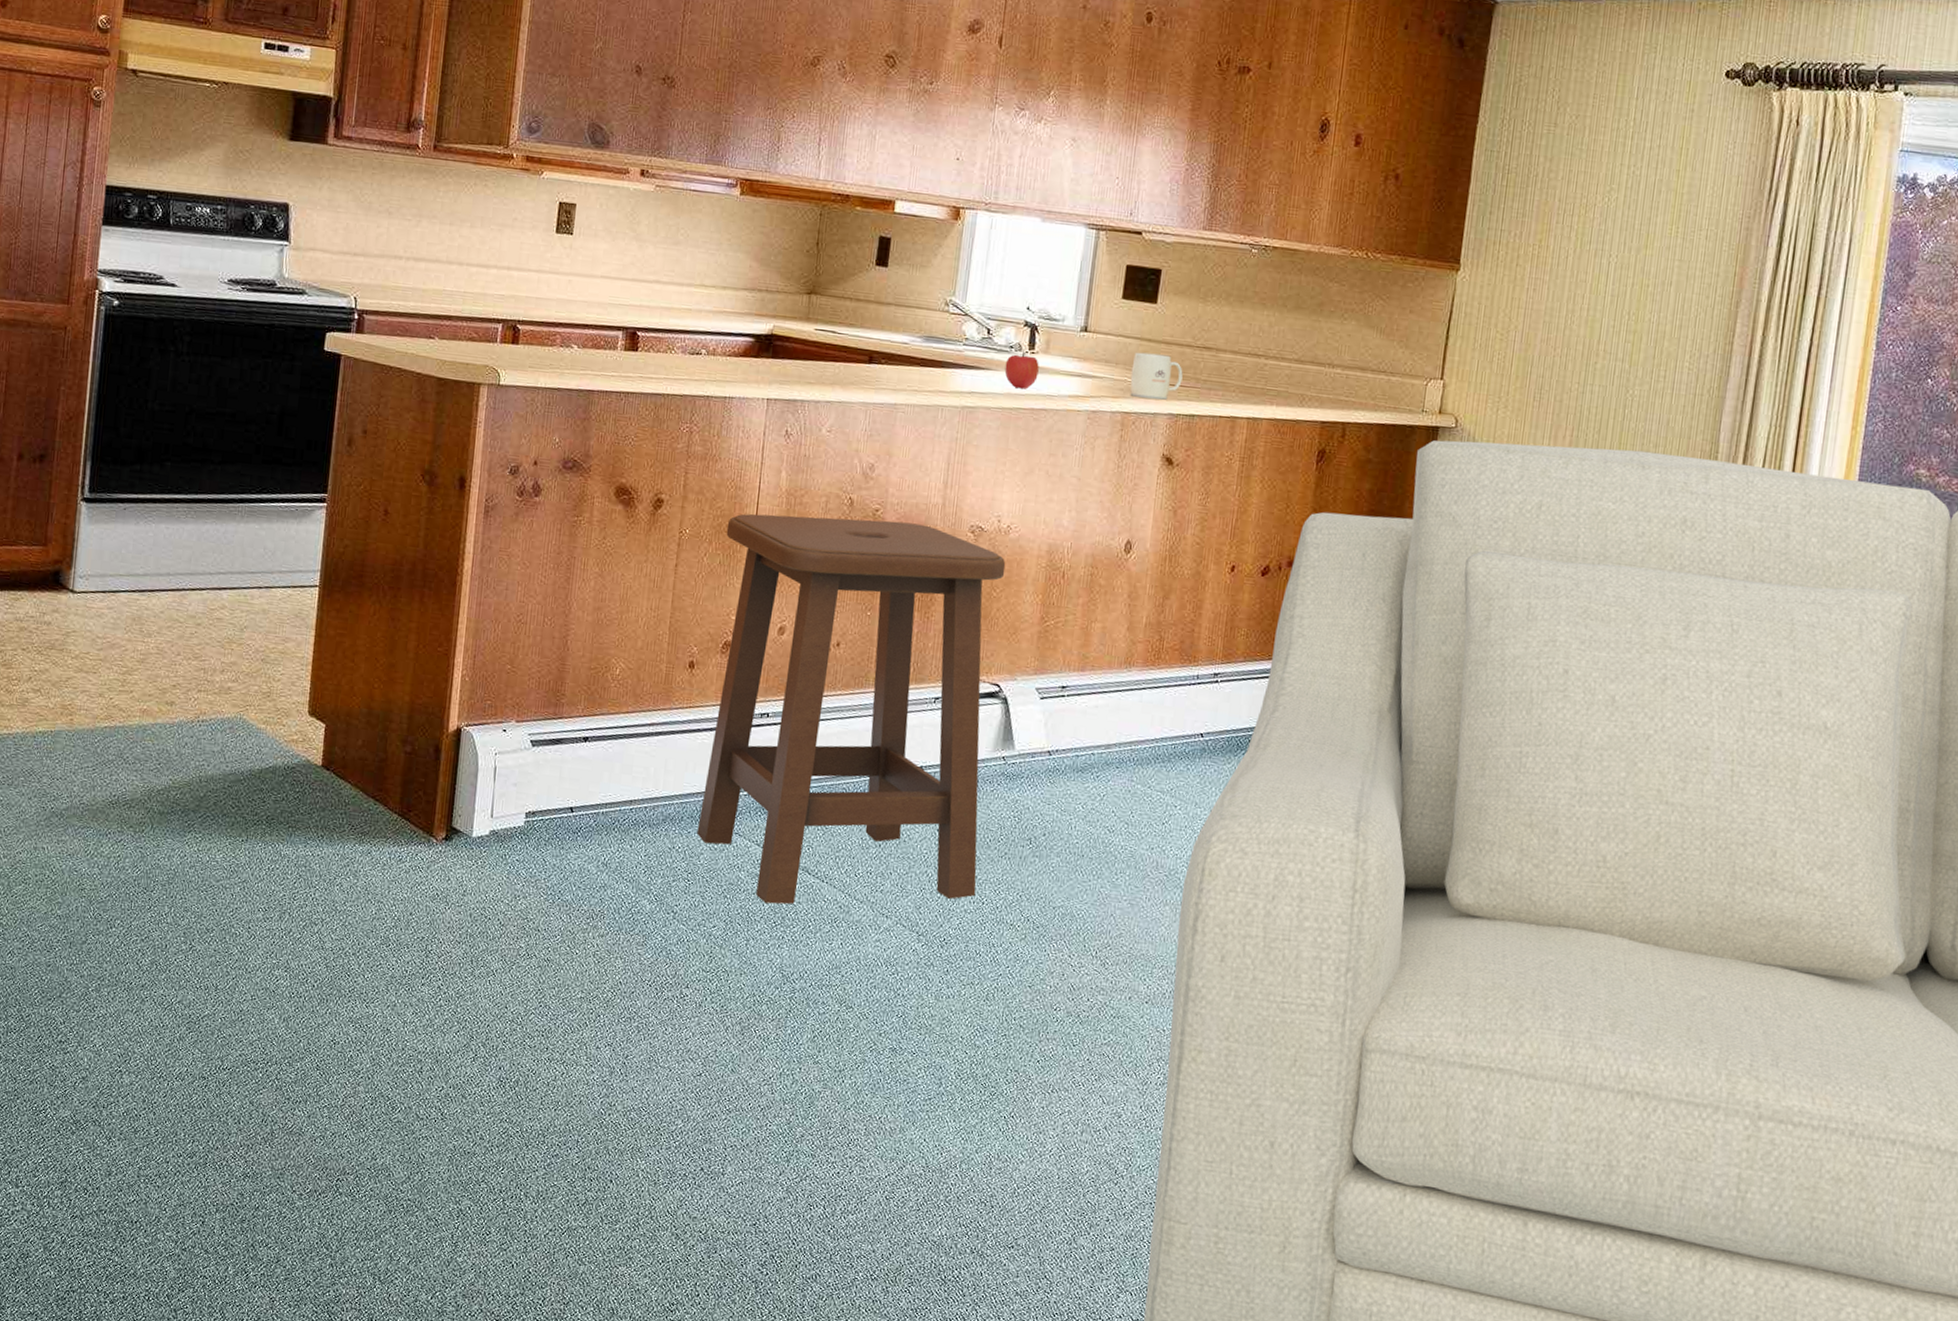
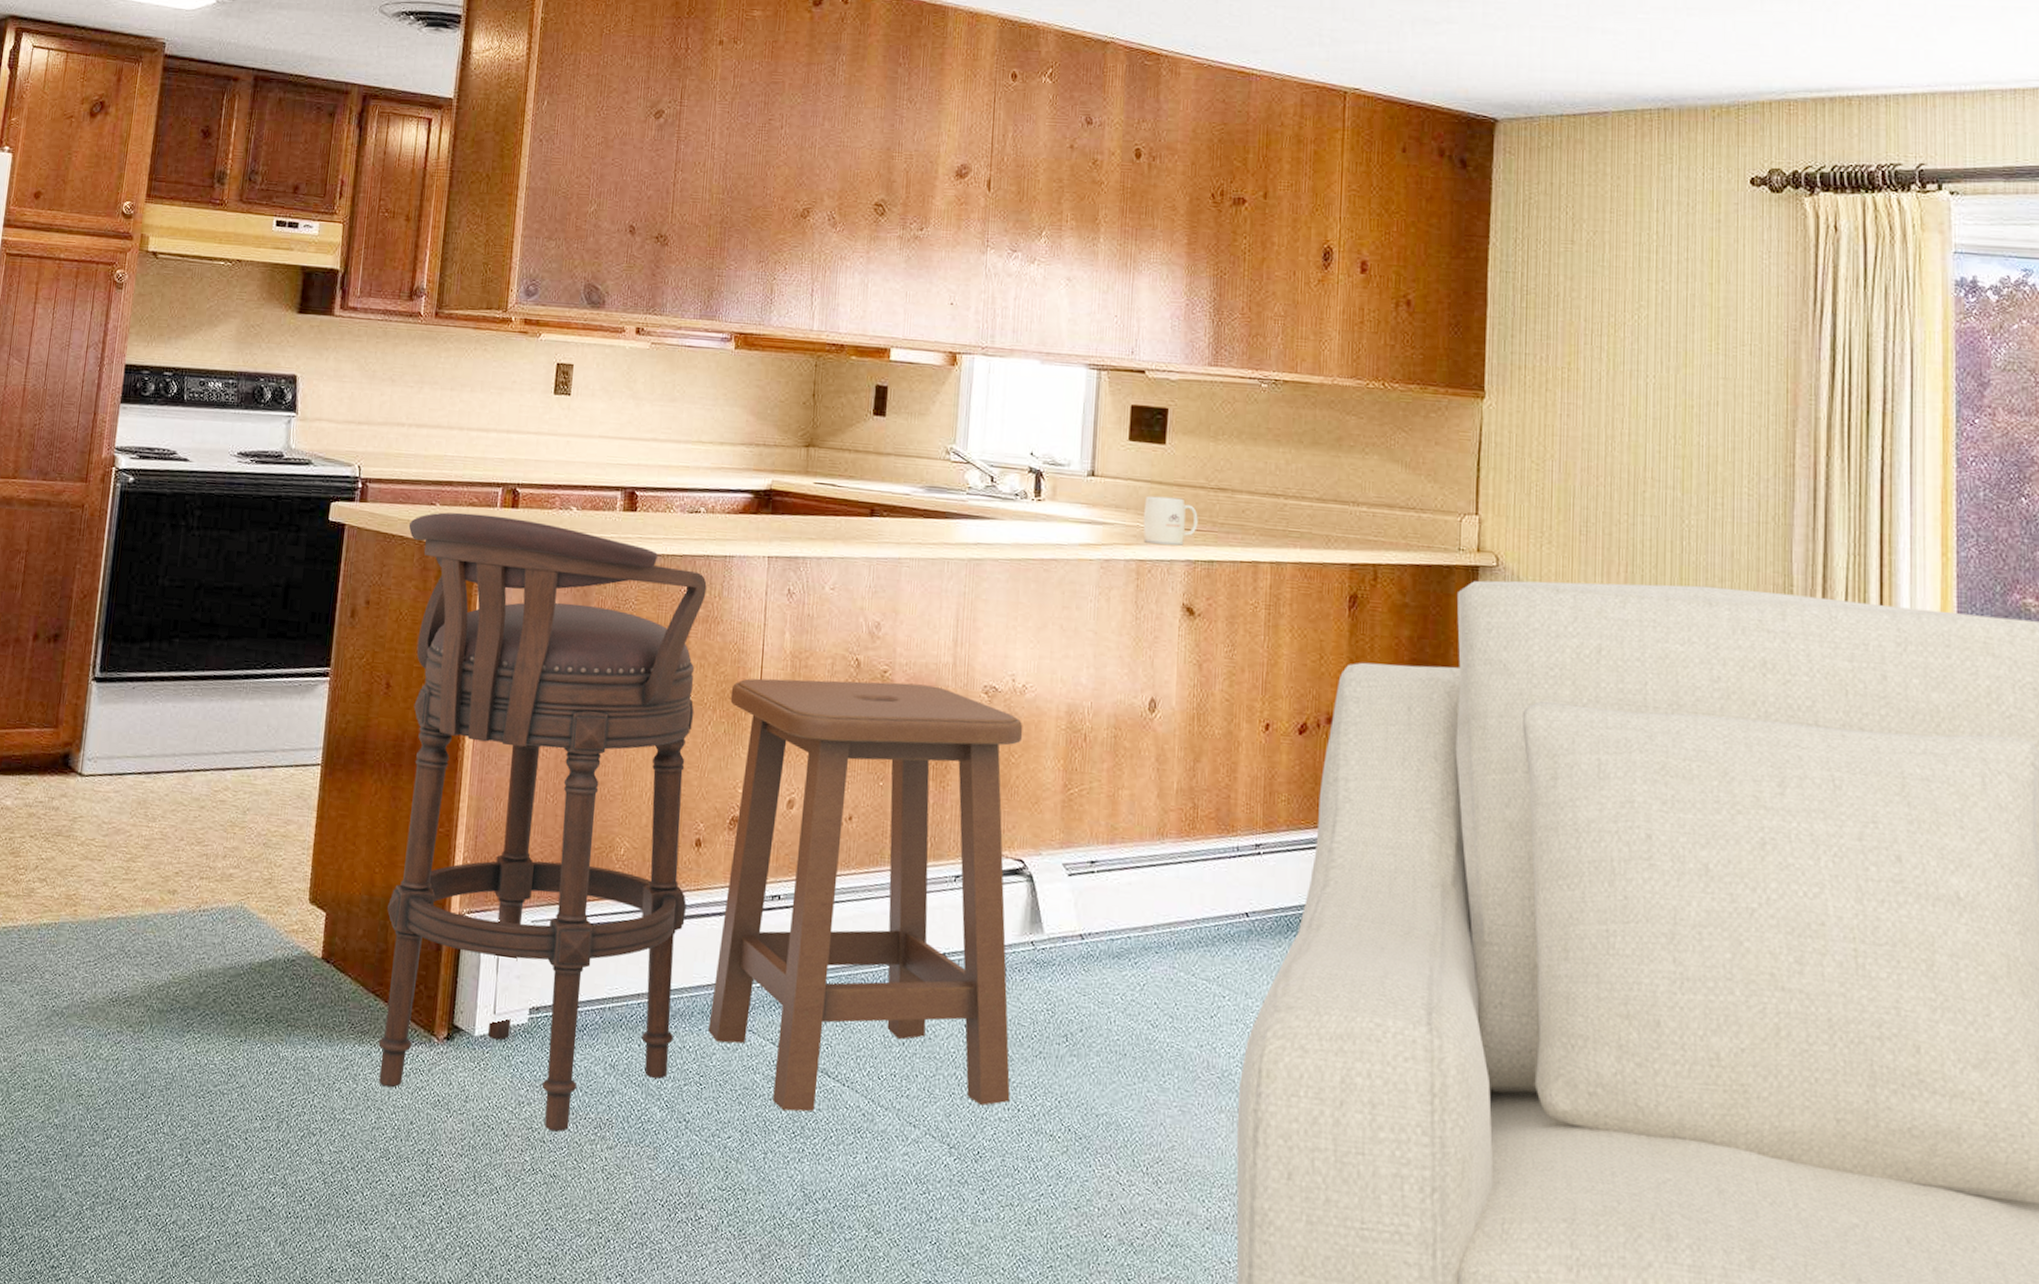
bar stool: none [378,346,706,921] -> present [378,512,707,1131]
fruit: present [1004,351,1039,390] -> none [1011,499,1047,540]

